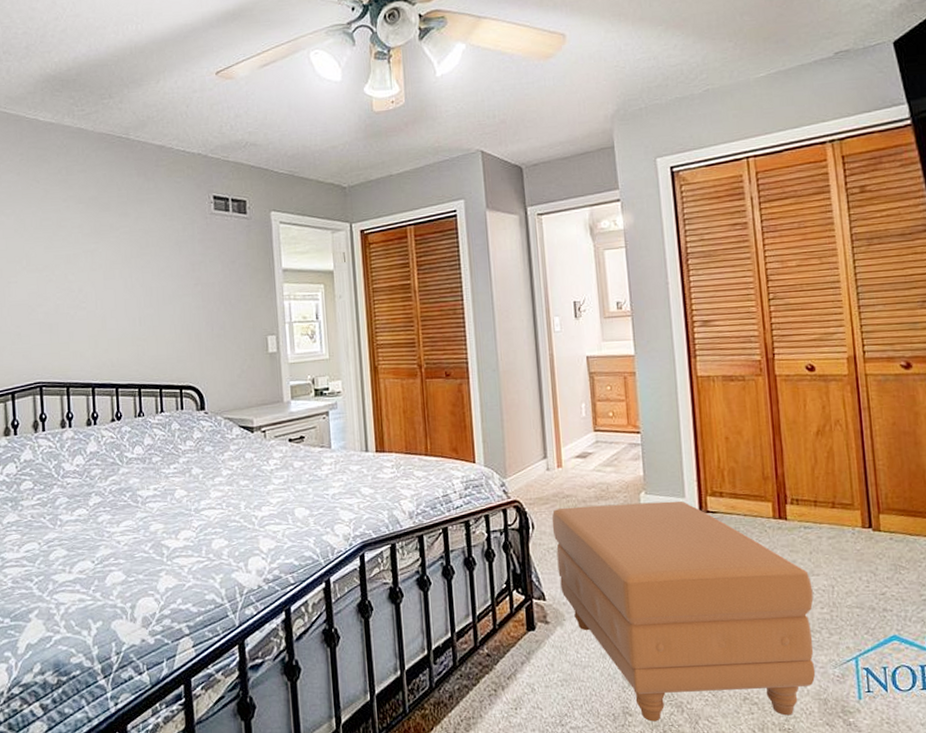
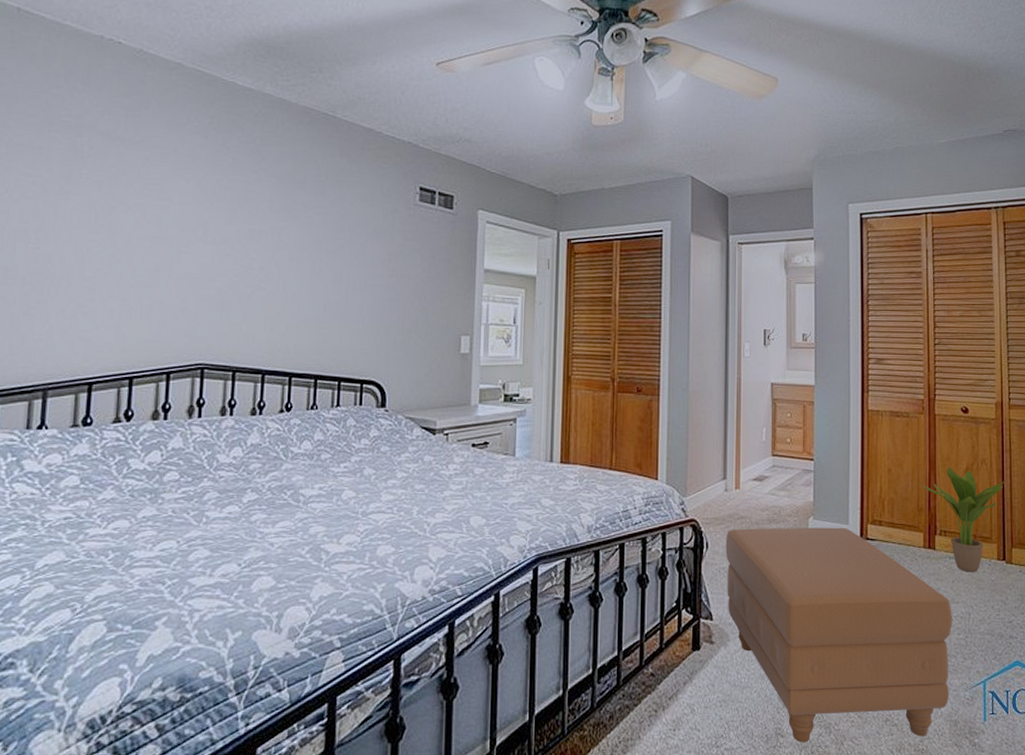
potted plant: none [764,430,867,542] -> present [920,467,1006,572]

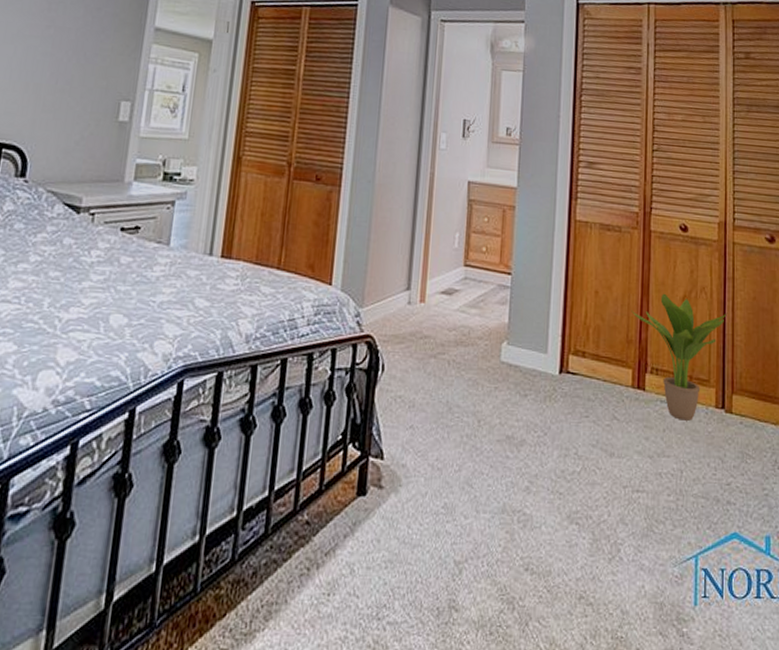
ottoman: present [725,527,952,743] -> none [402,349,662,621]

